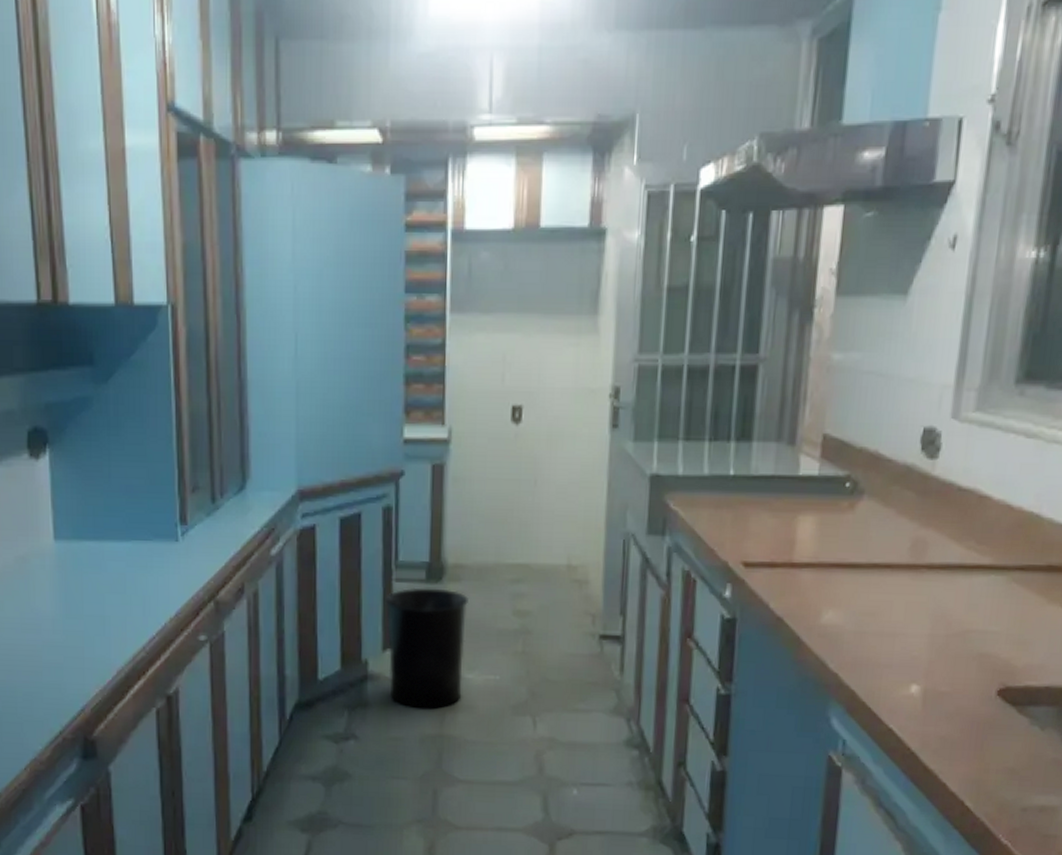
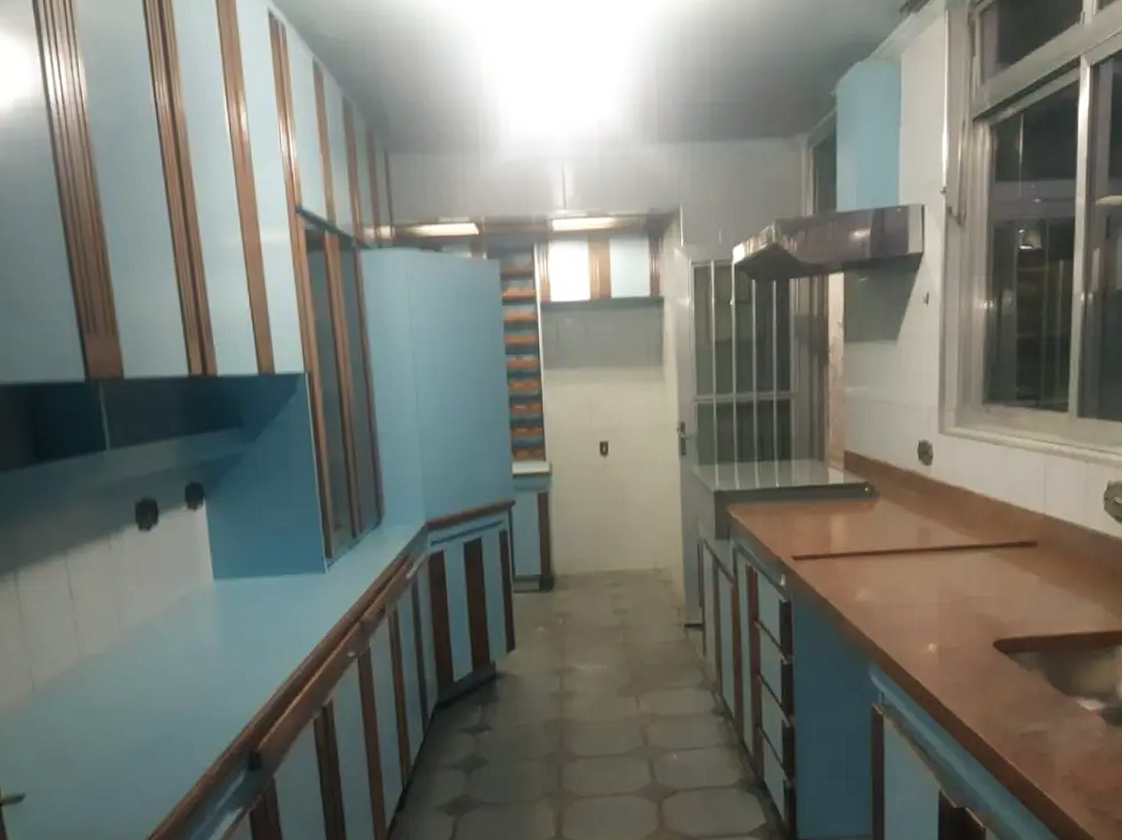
waste bin: present [384,587,468,710] -> none [505,596,576,699]

